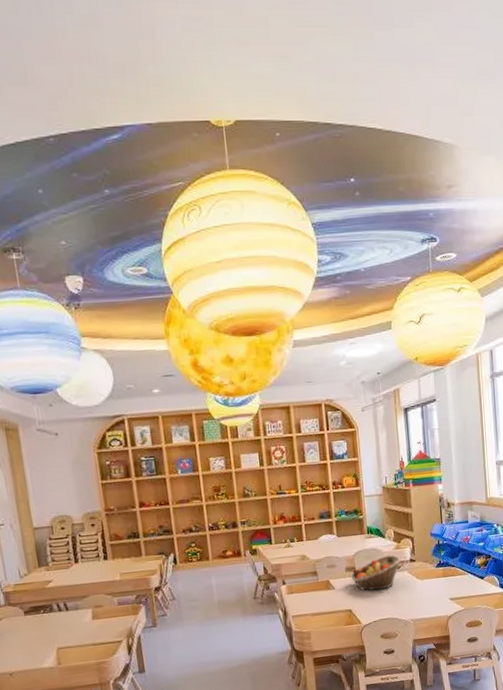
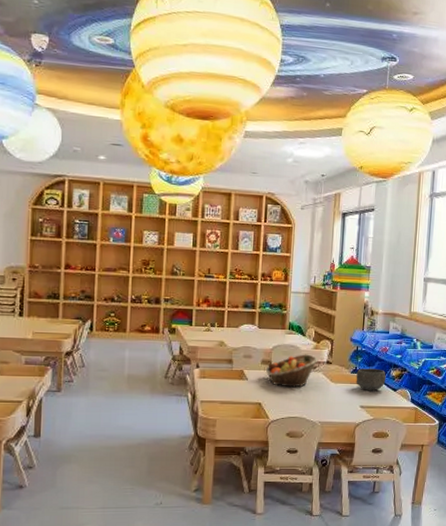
bowl: none [441,559,472,582] -> present [356,368,386,390]

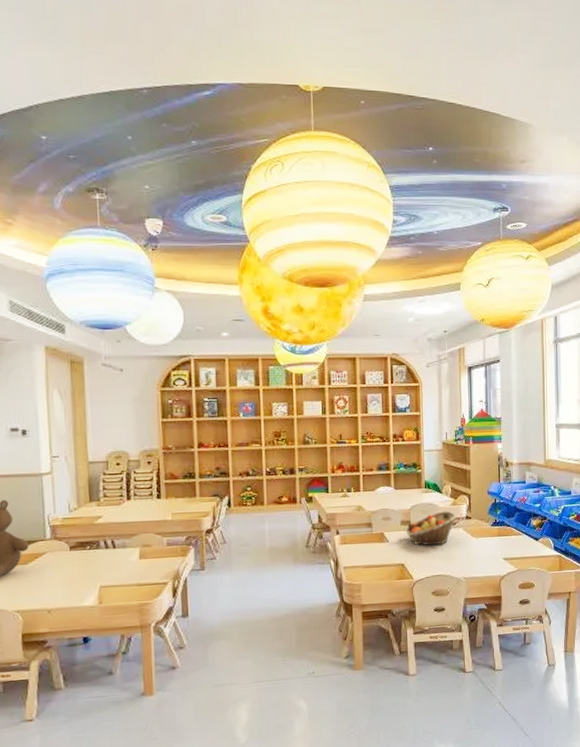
bowl: present [356,368,386,390] -> none [496,519,527,542]

